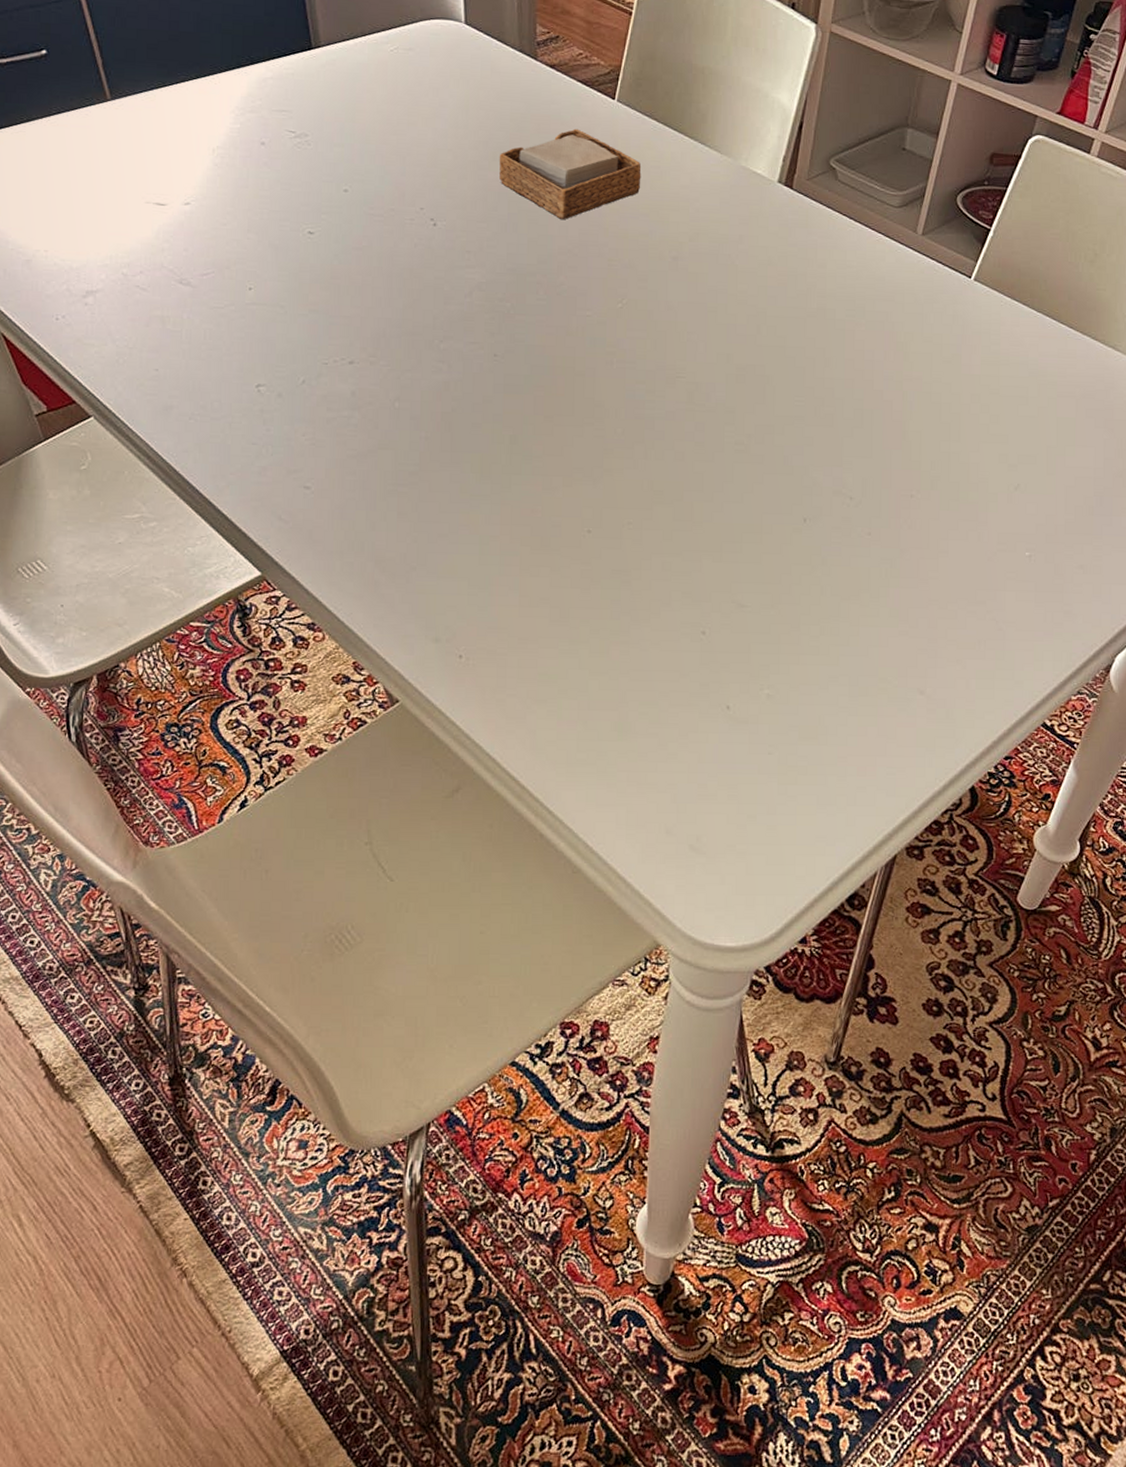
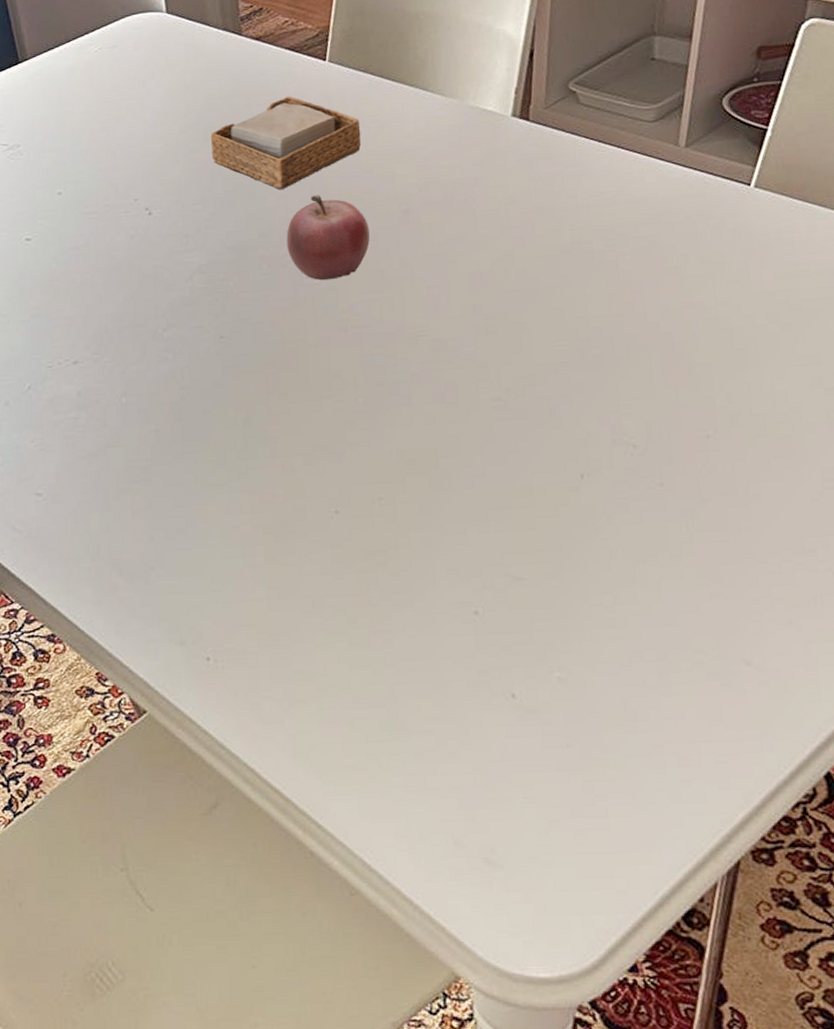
fruit: none [563,229,641,314] -> present [286,194,370,281]

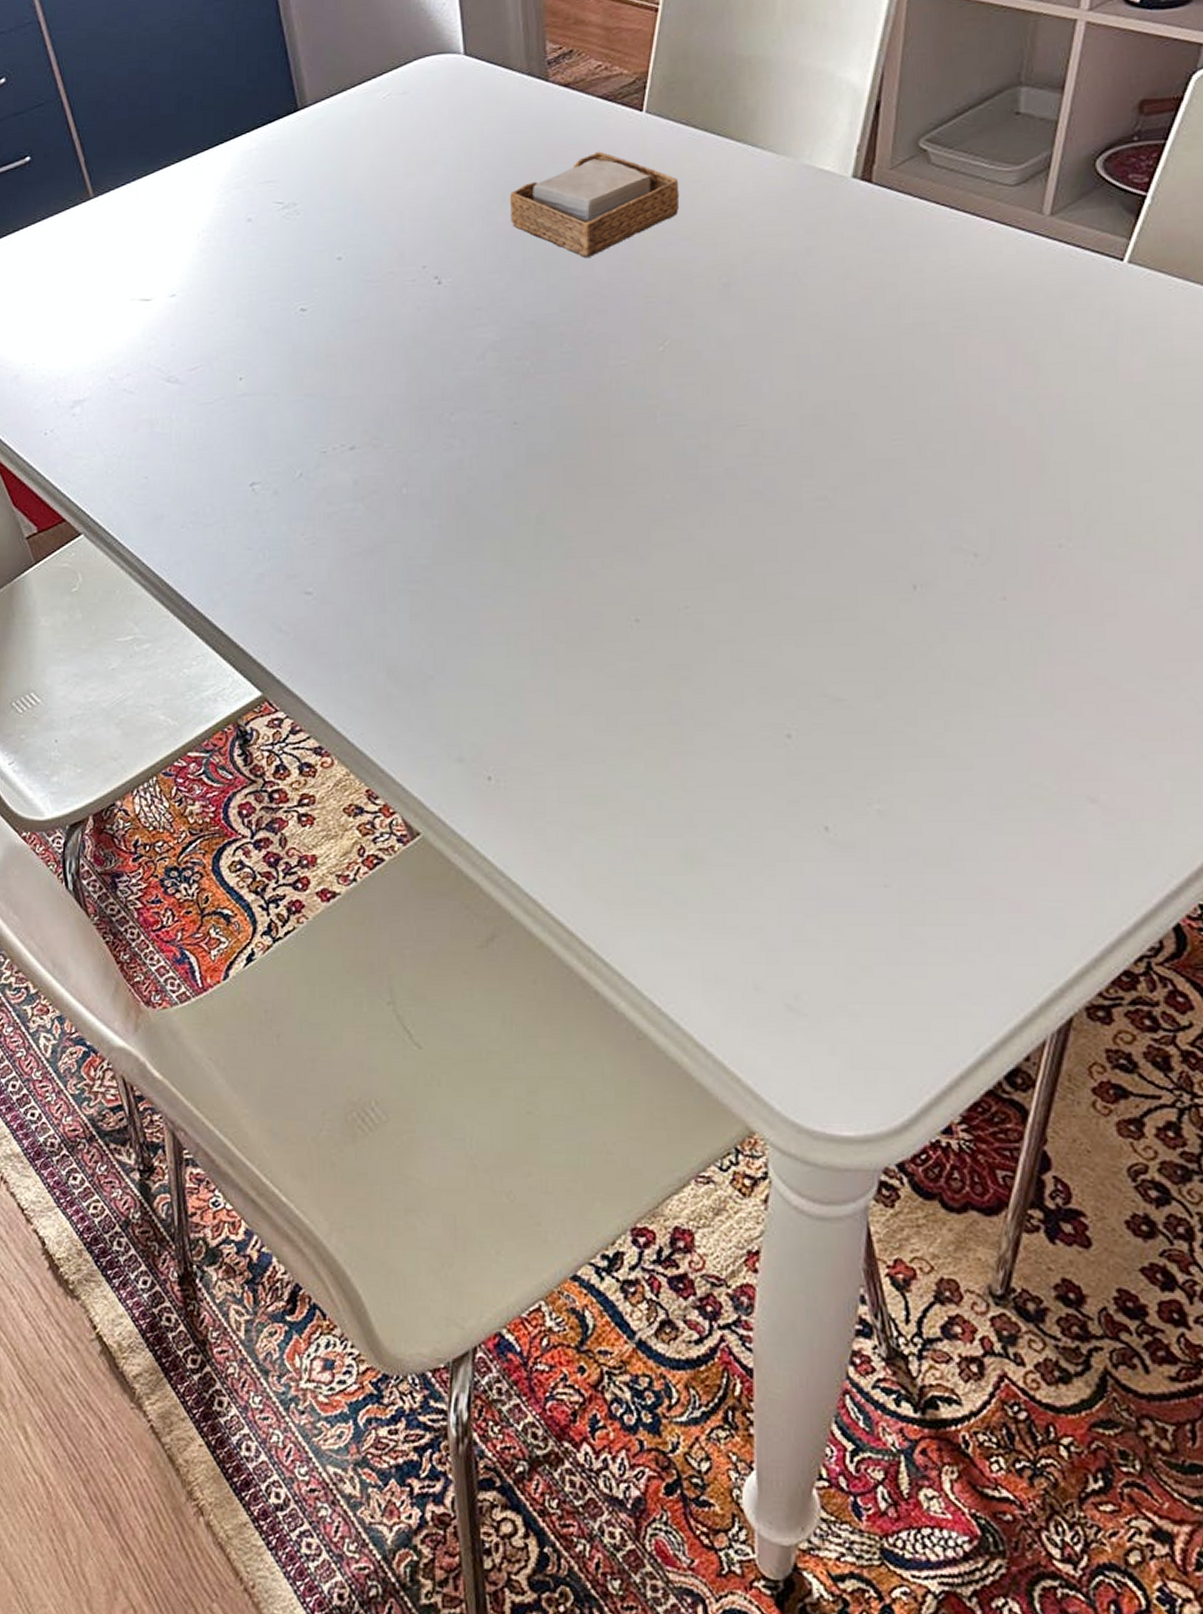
fruit: present [286,194,370,281] -> none [591,264,685,361]

